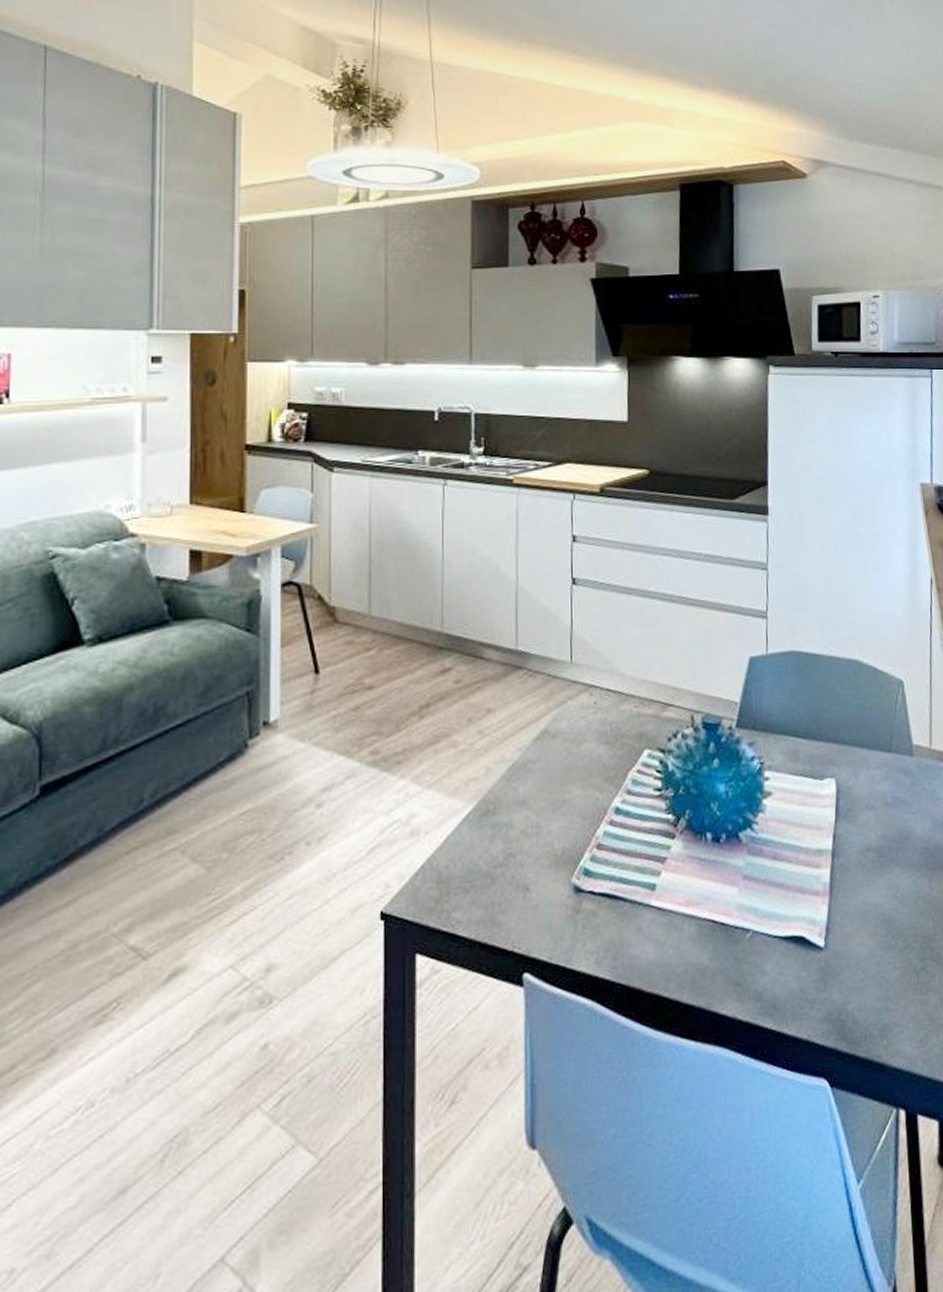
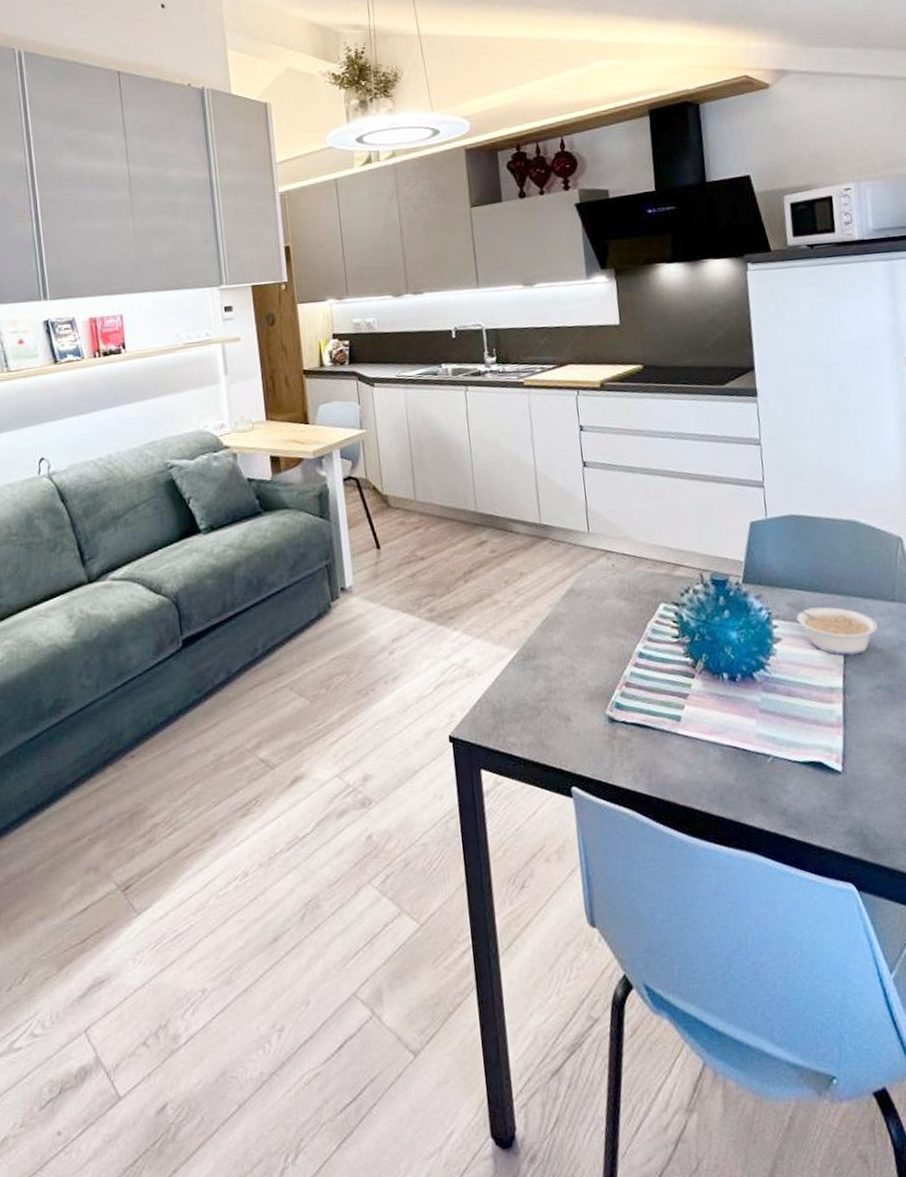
legume: none [780,751,873,814] -> present [786,602,878,656]

